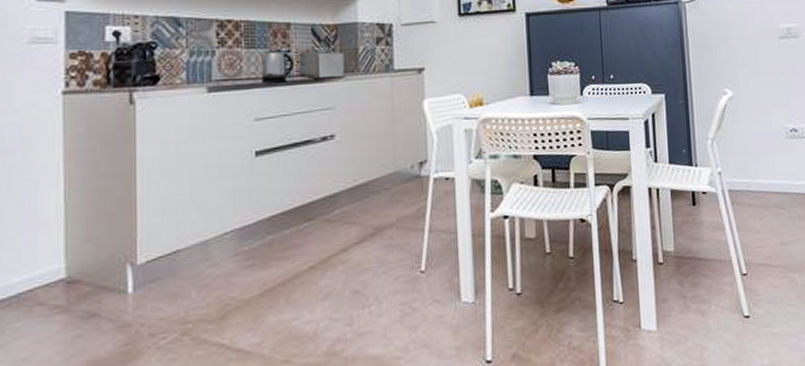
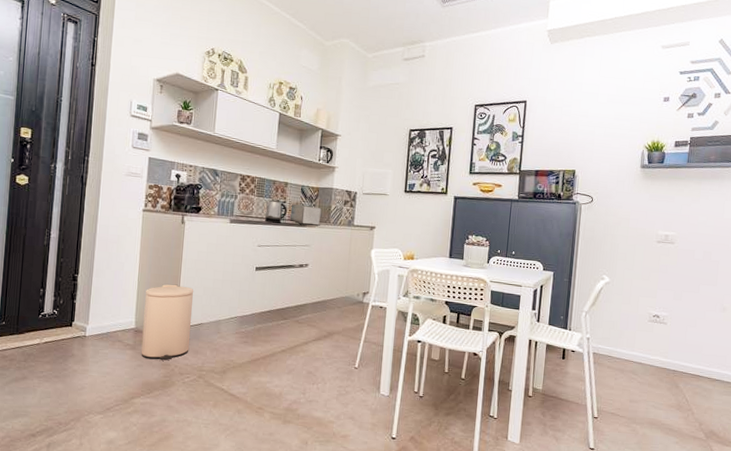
pedal bin: none [80,197,162,323] -> present [141,284,194,361]

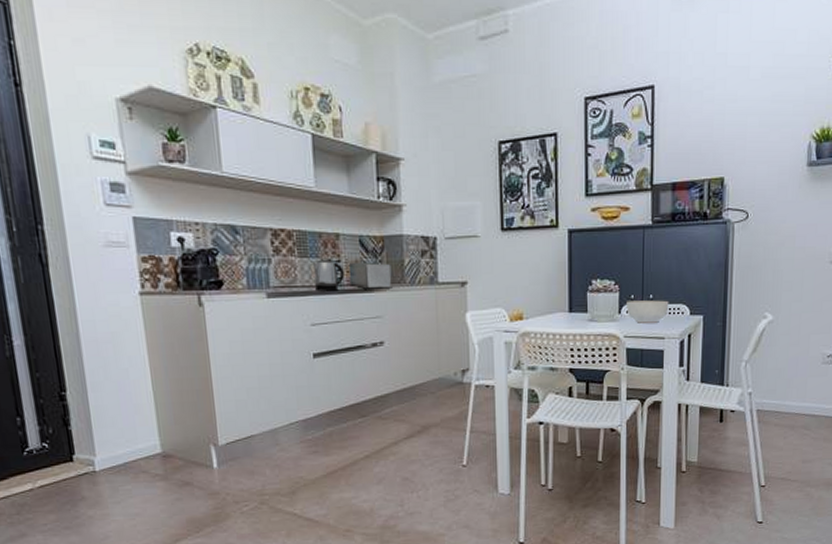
pedal bin: present [141,284,194,361] -> none [167,389,242,490]
bowl: none [494,254,527,274] -> present [626,300,669,324]

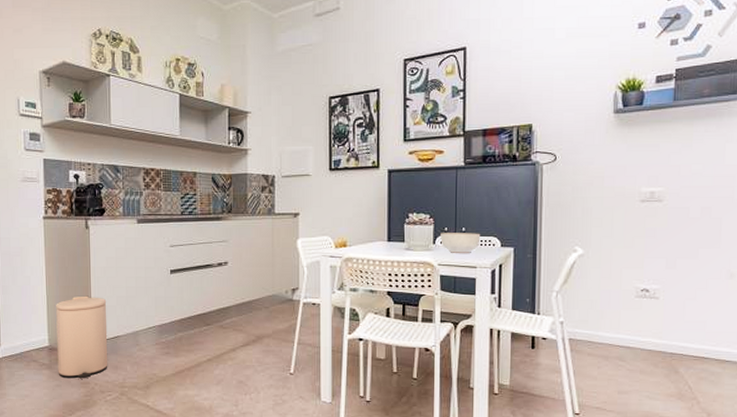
pedal bin: none [167,389,242,490] -> present [56,295,108,379]
kettle: present [313,259,344,293] -> none [174,193,199,220]
toaster: present [348,262,392,290] -> none [202,195,237,219]

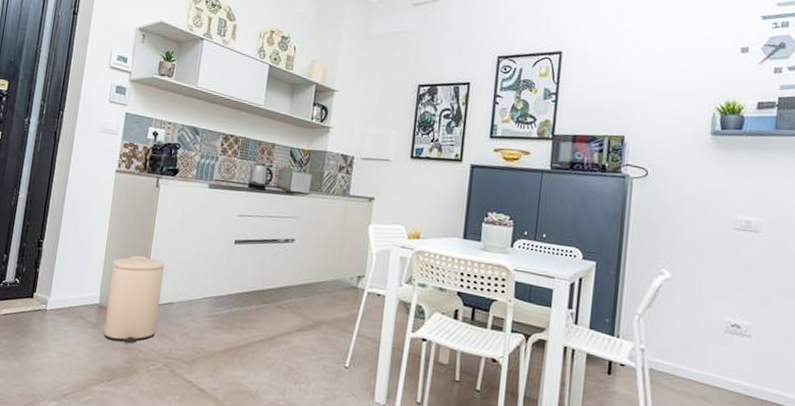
kettle: none [174,193,199,220] -> present [247,163,274,191]
toaster: none [202,195,237,219] -> present [275,168,313,196]
bowl: present [440,233,481,254] -> none [519,236,562,263]

